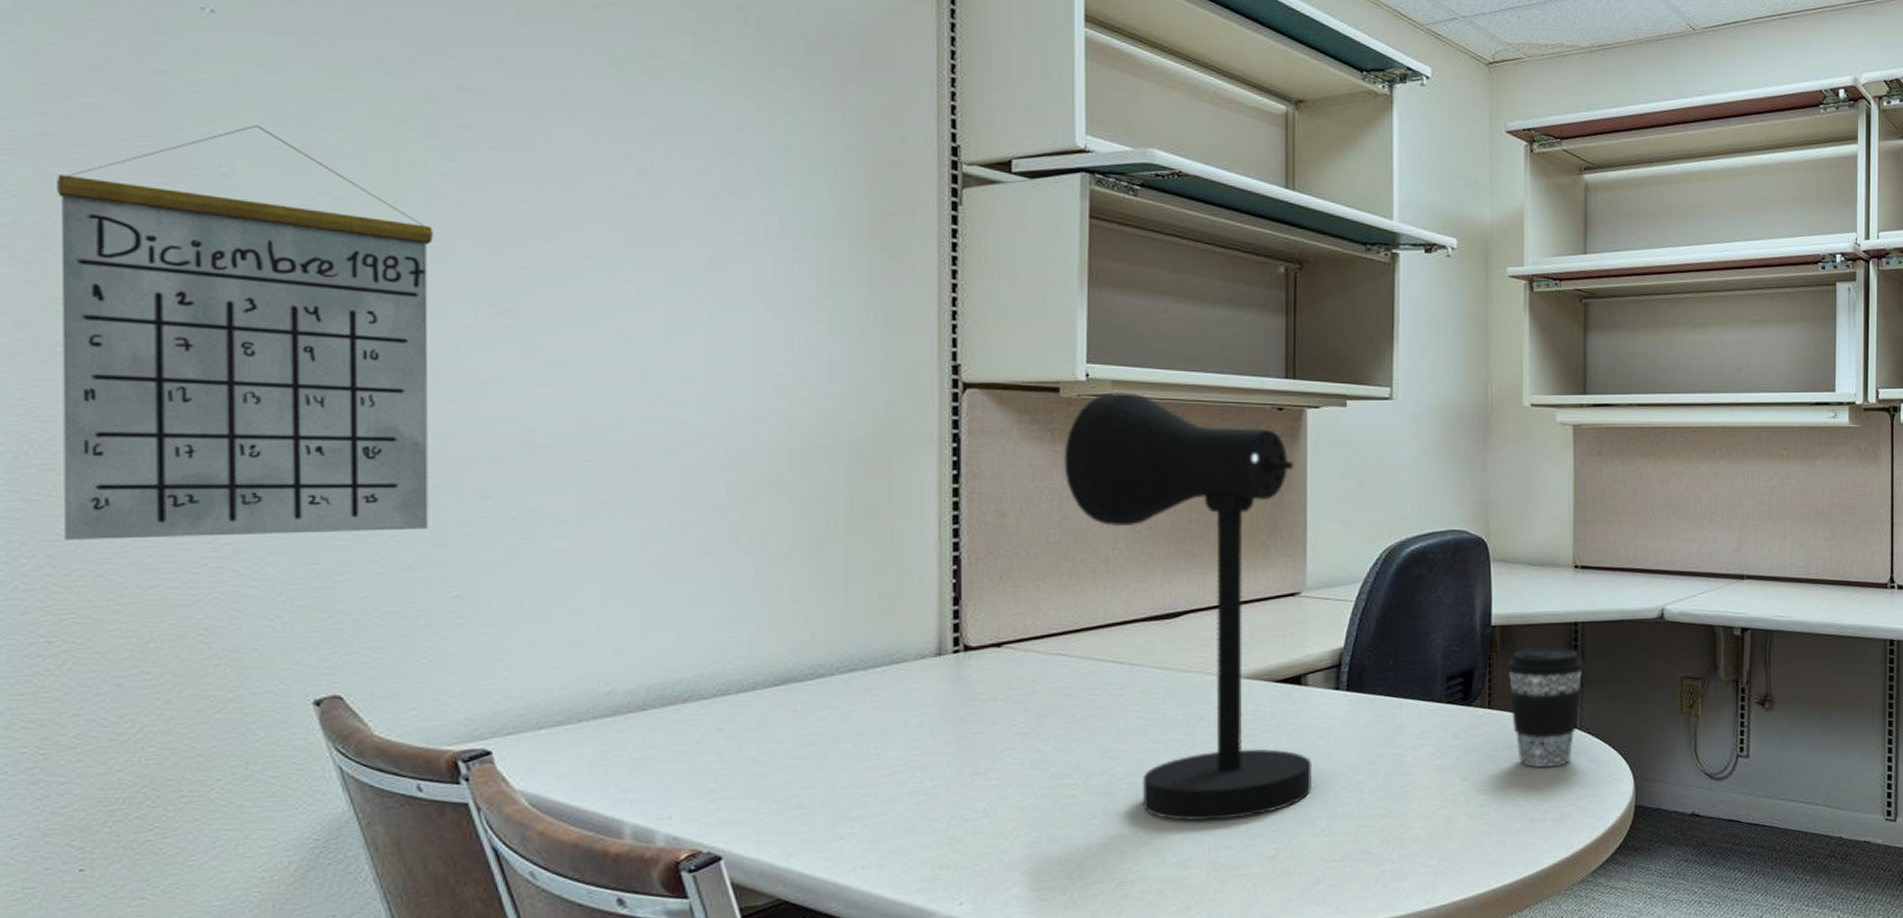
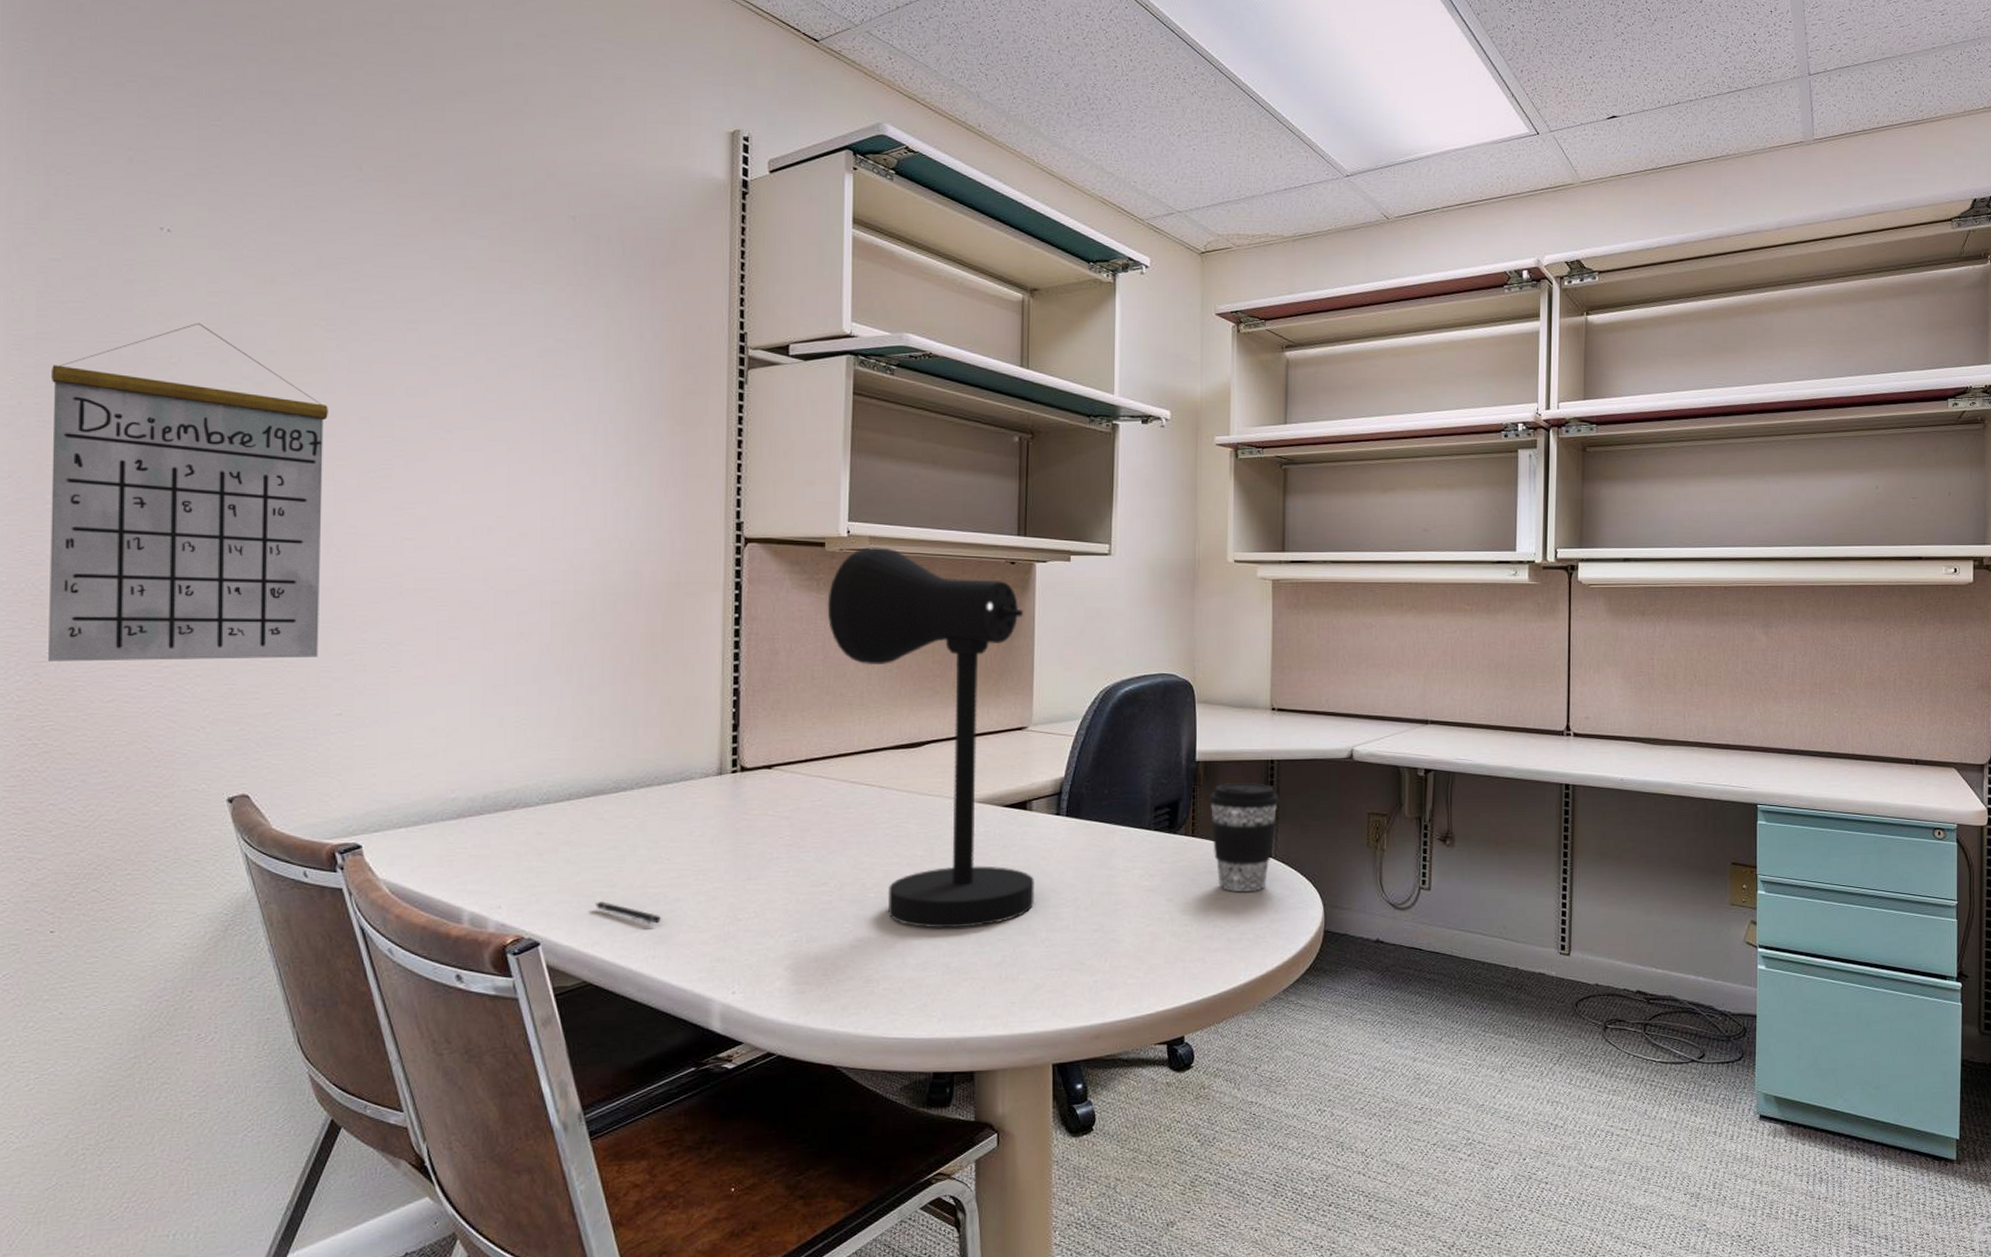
pen: none [790,806,872,830] -> present [596,901,662,924]

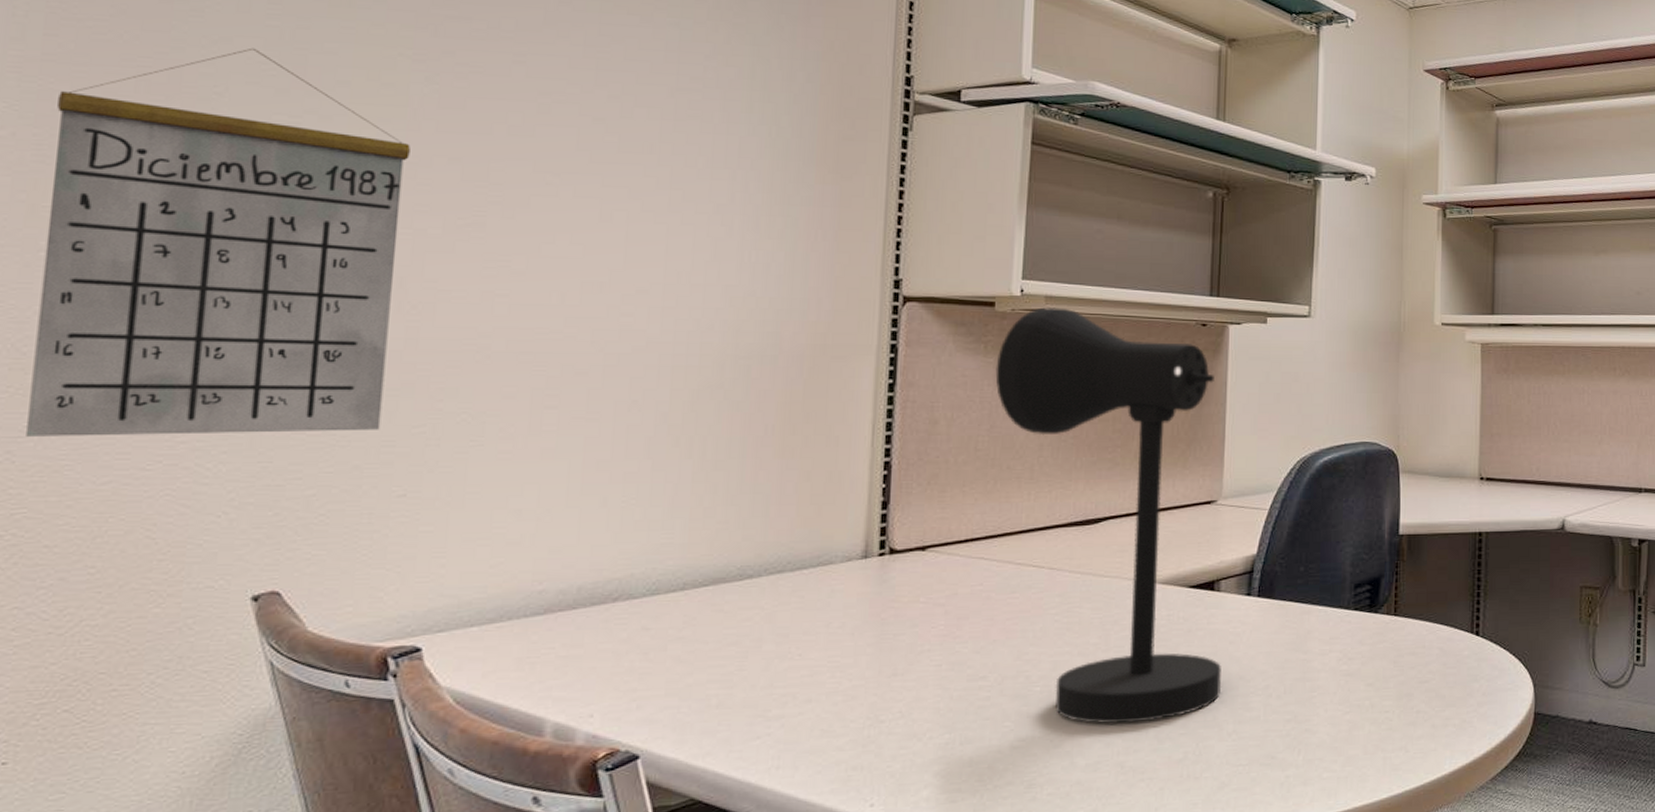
pen: present [596,901,662,924] -> none [710,705,790,730]
coffee cup: present [1210,783,1279,892] -> none [1414,557,1488,674]

